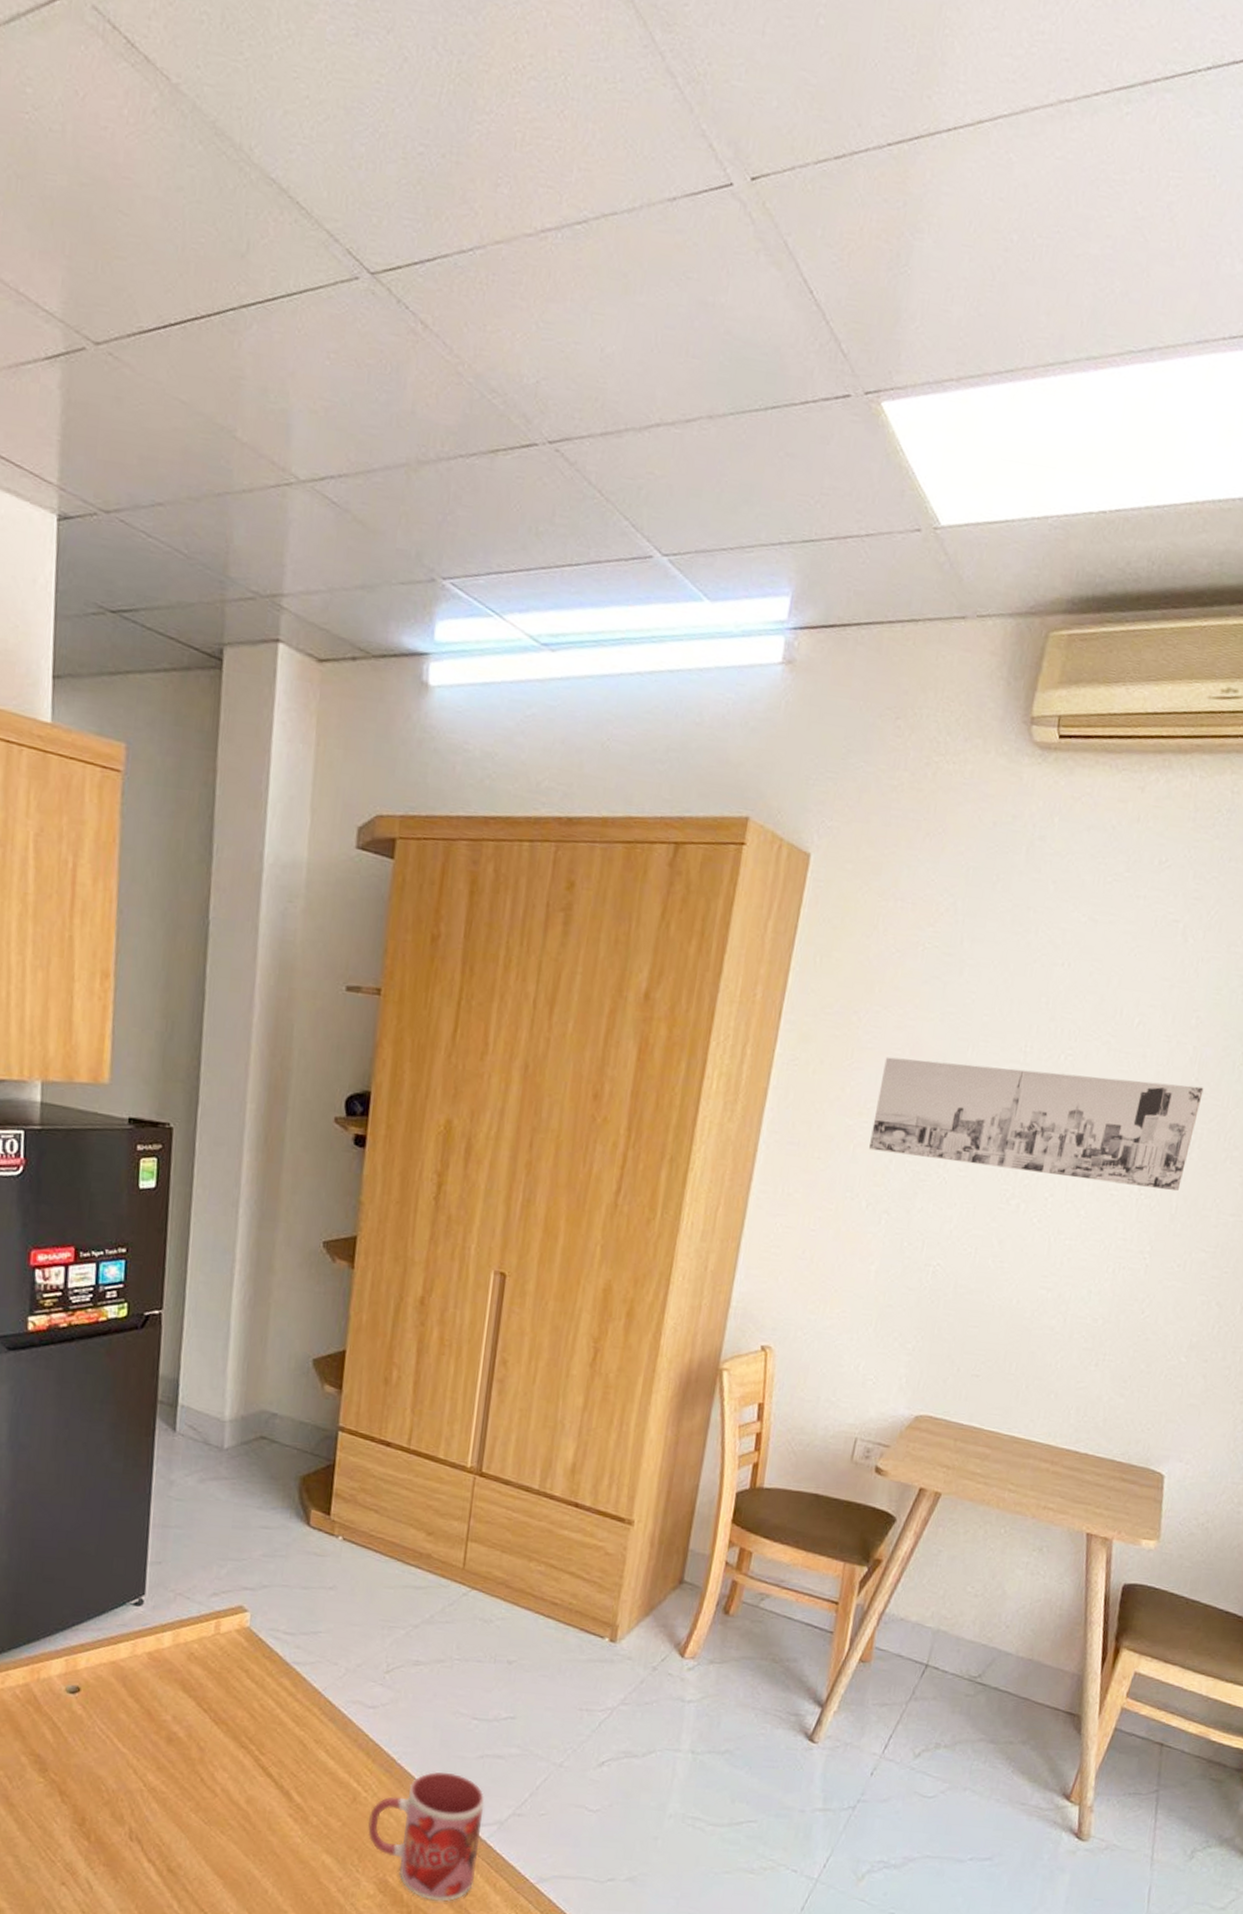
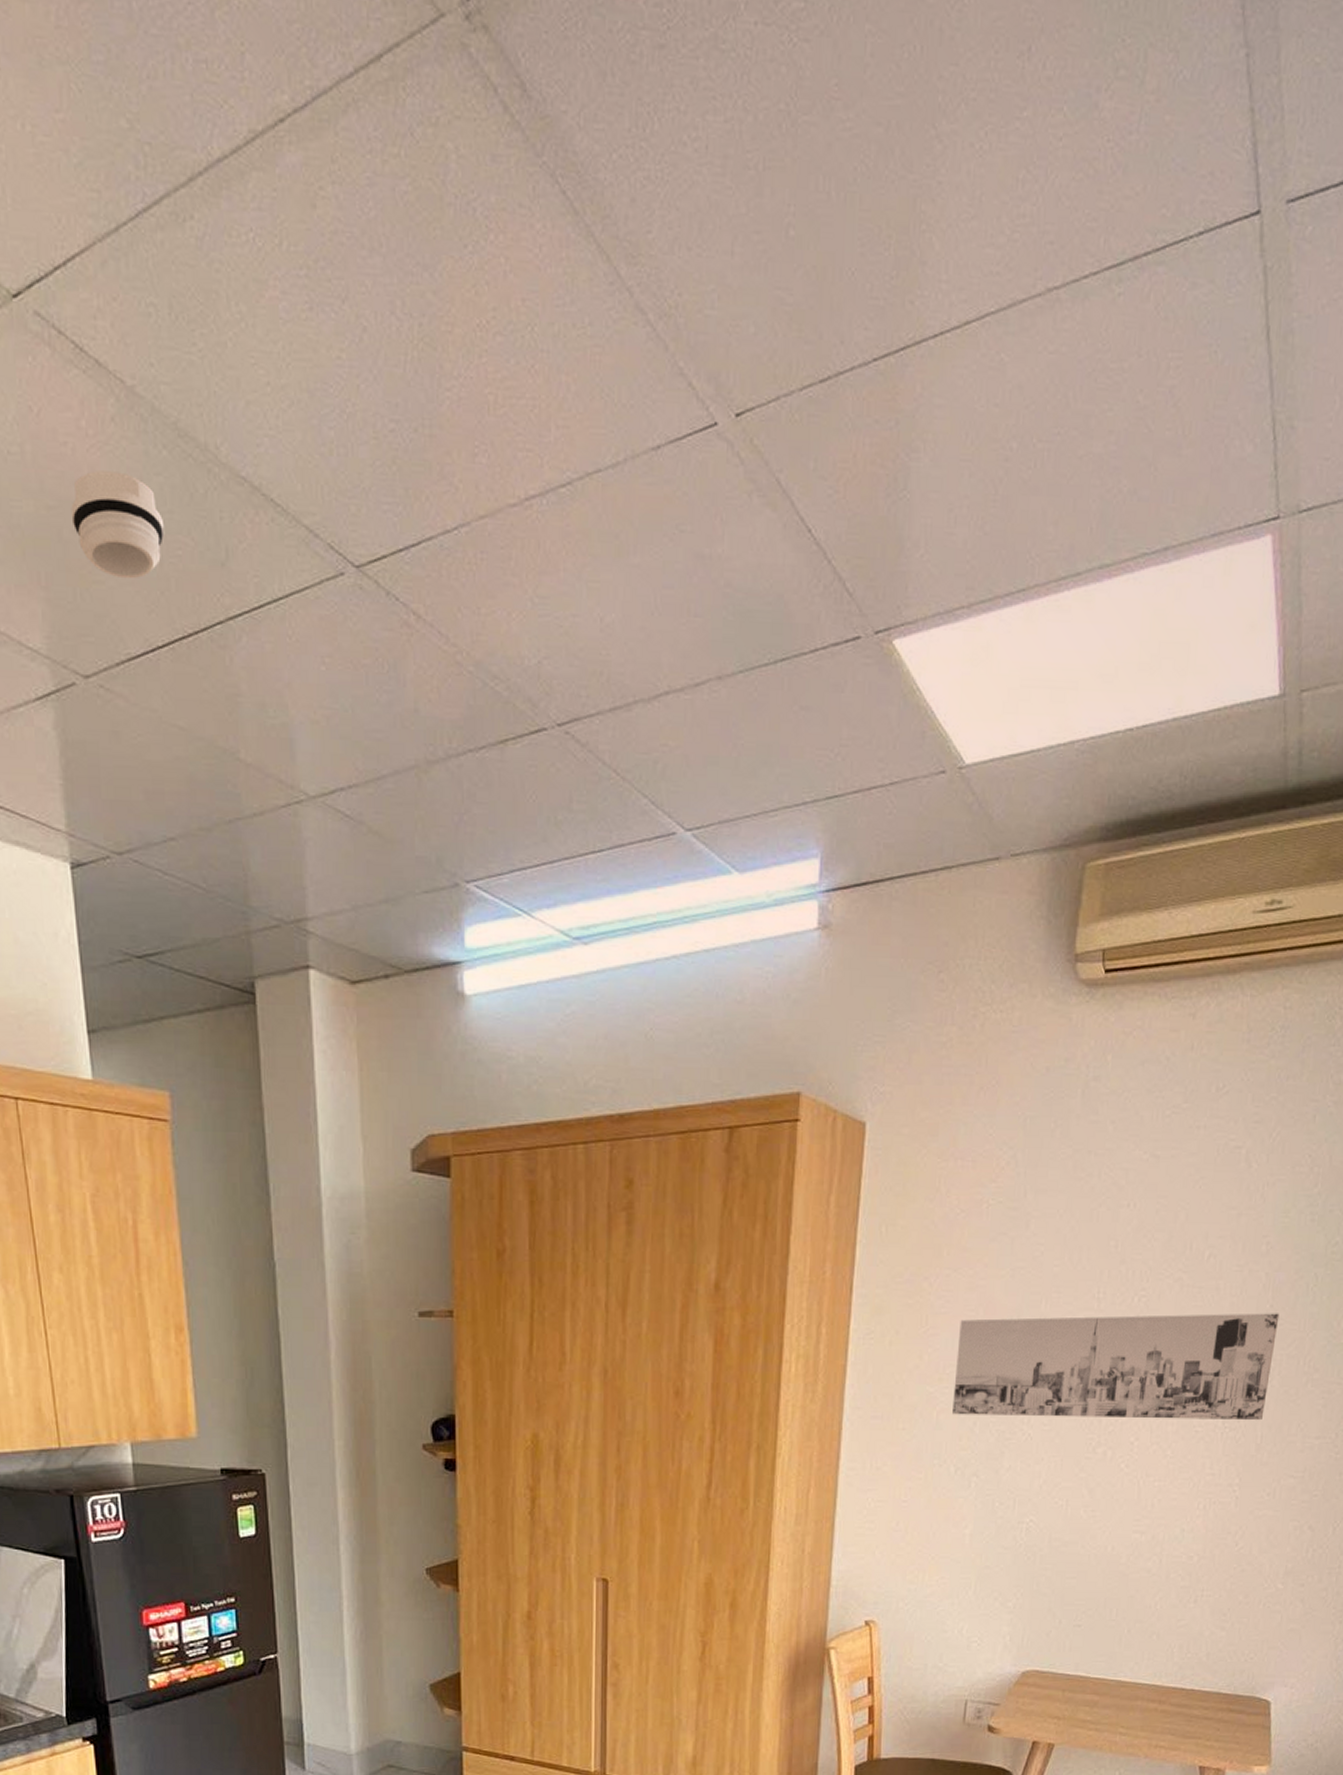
smoke detector: none [102,156,192,259] -> present [71,470,165,579]

